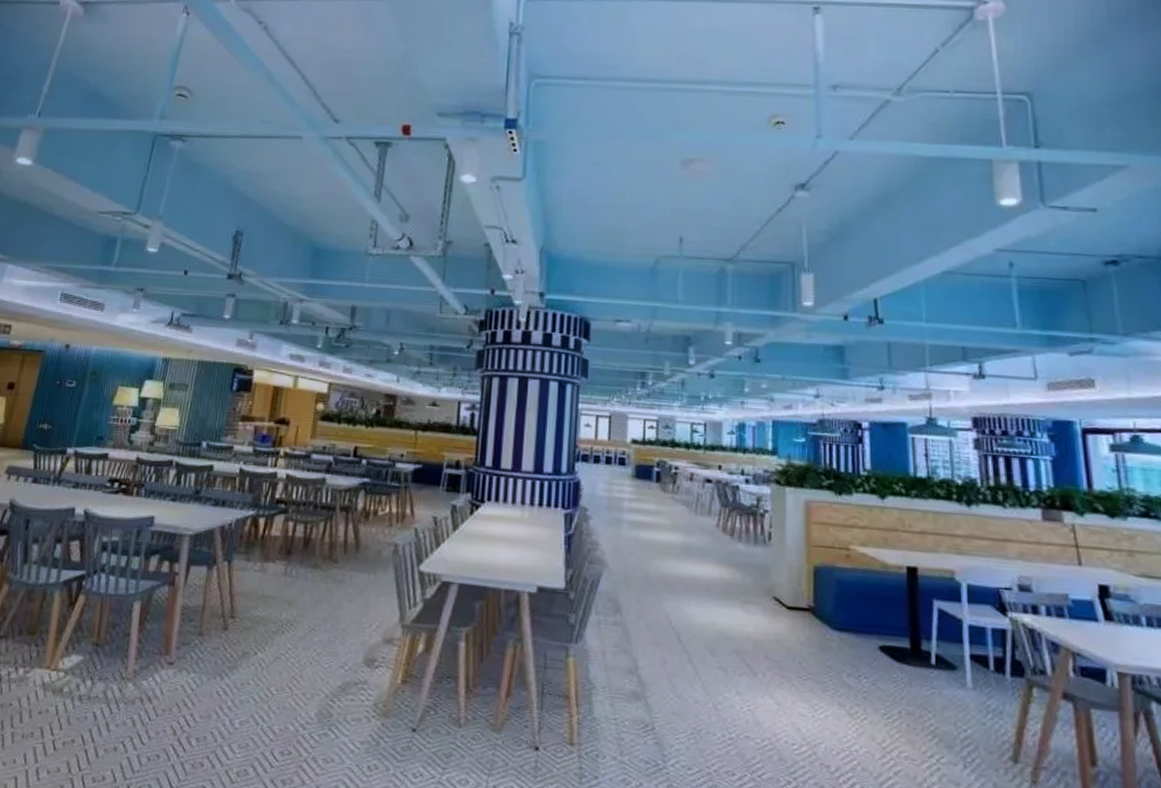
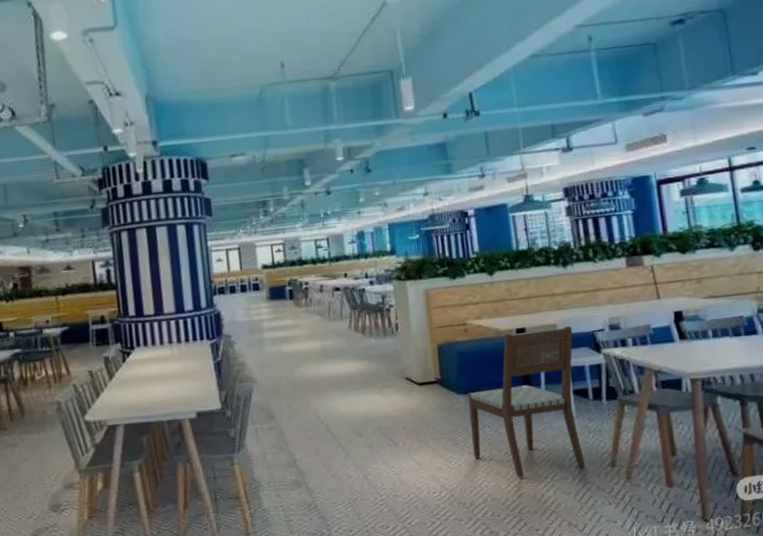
chair: none [843,570,981,755] -> present [467,326,586,478]

